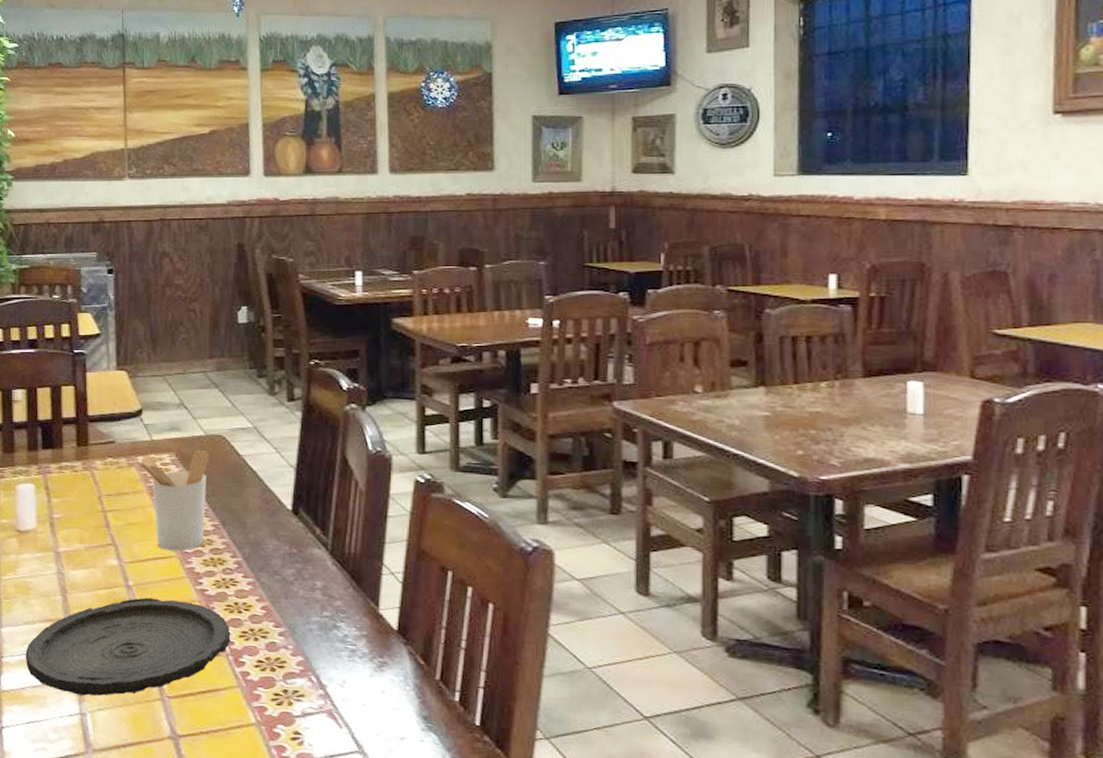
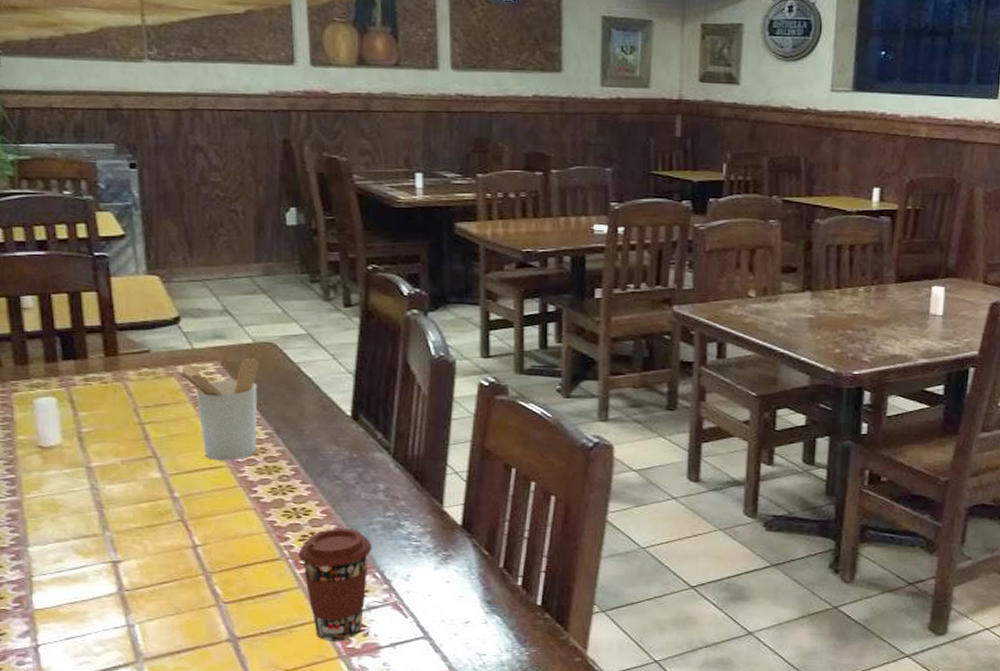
plate: present [25,597,231,696] -> none [59,508,290,608]
coffee cup: none [238,625,309,748] -> present [298,527,372,641]

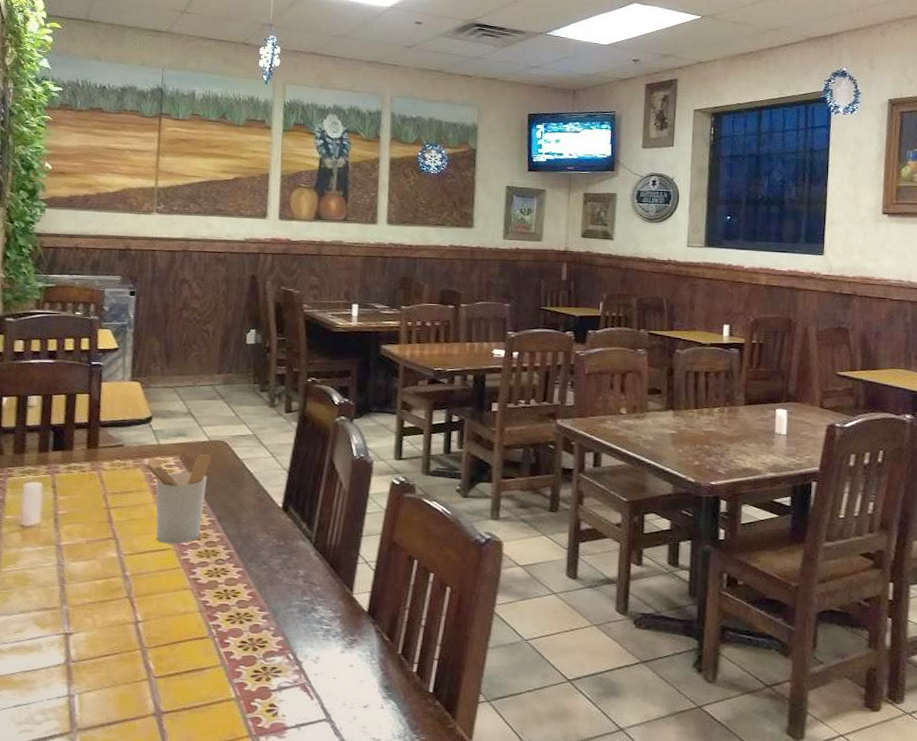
coffee cup: present [298,527,372,641] -> none [224,609,289,720]

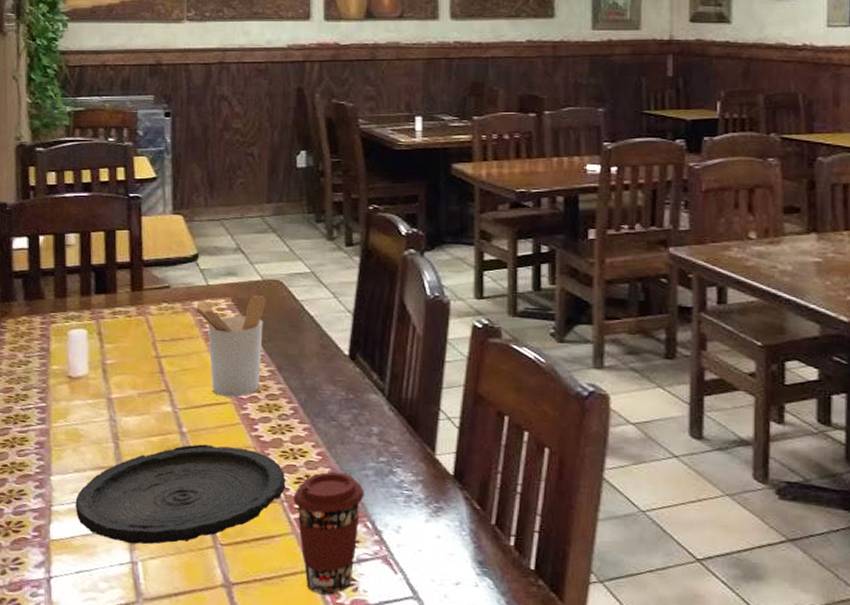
plate: none [18,586,218,679] -> present [75,444,286,544]
coffee cup: none [224,609,289,720] -> present [293,471,364,595]

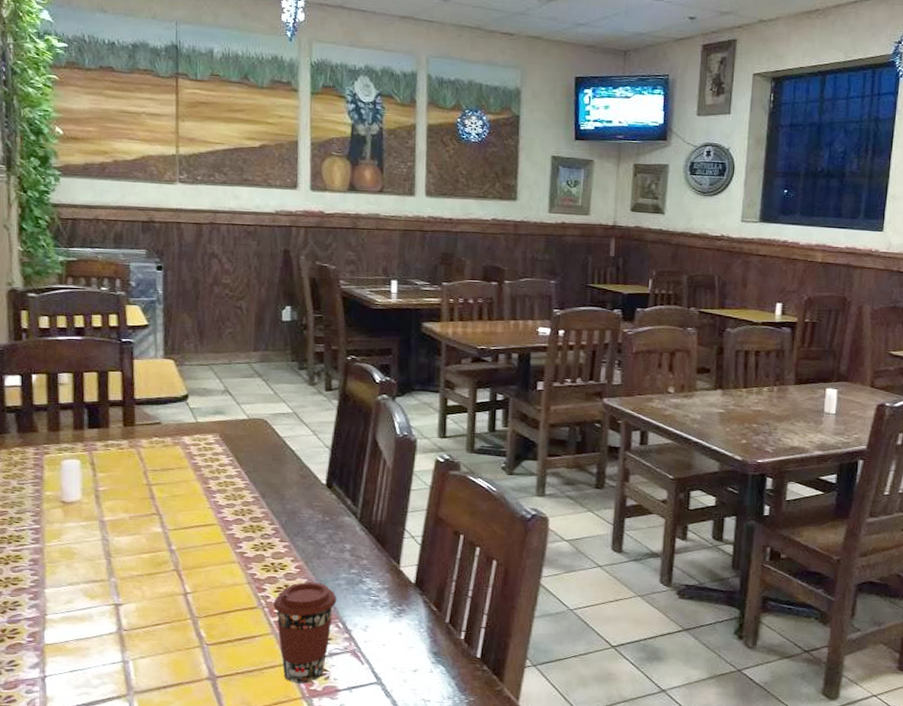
plate: present [75,444,286,544] -> none [69,560,267,646]
utensil holder: present [190,295,266,397] -> none [180,432,251,520]

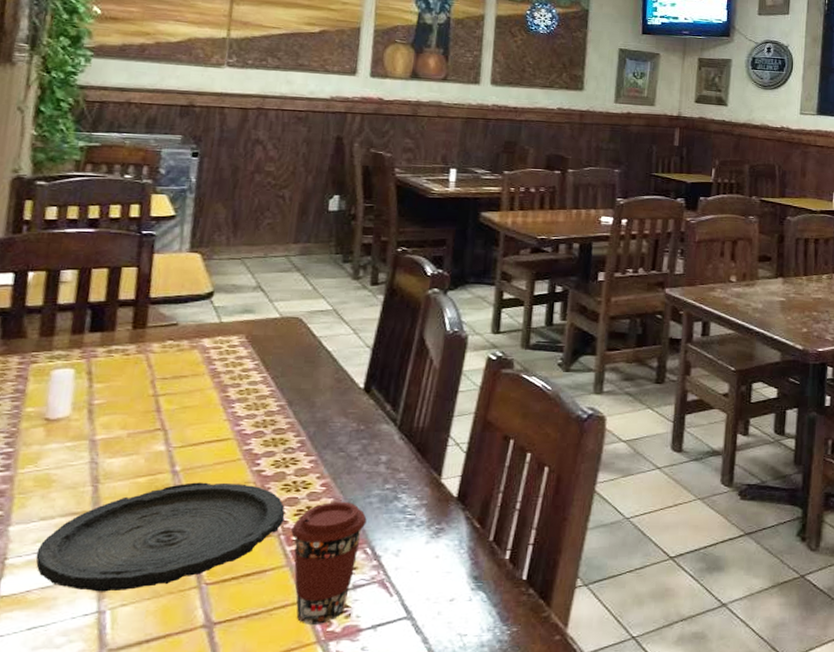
plate: none [69,560,267,646] -> present [36,482,285,592]

